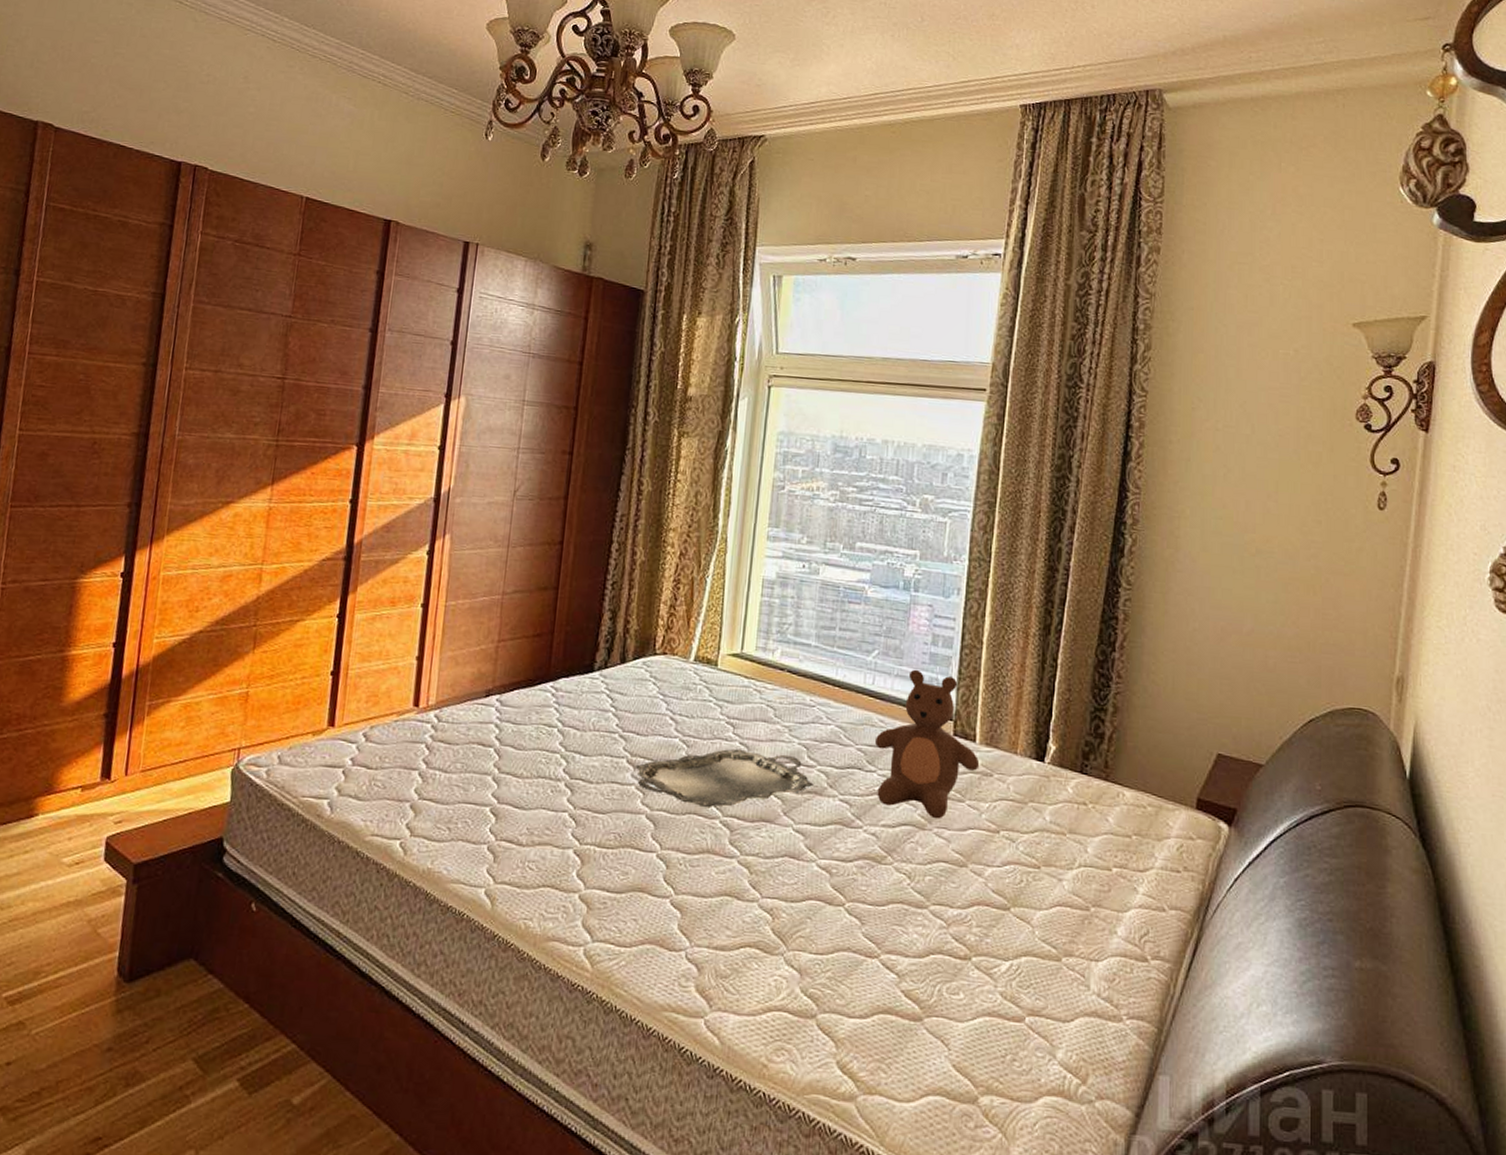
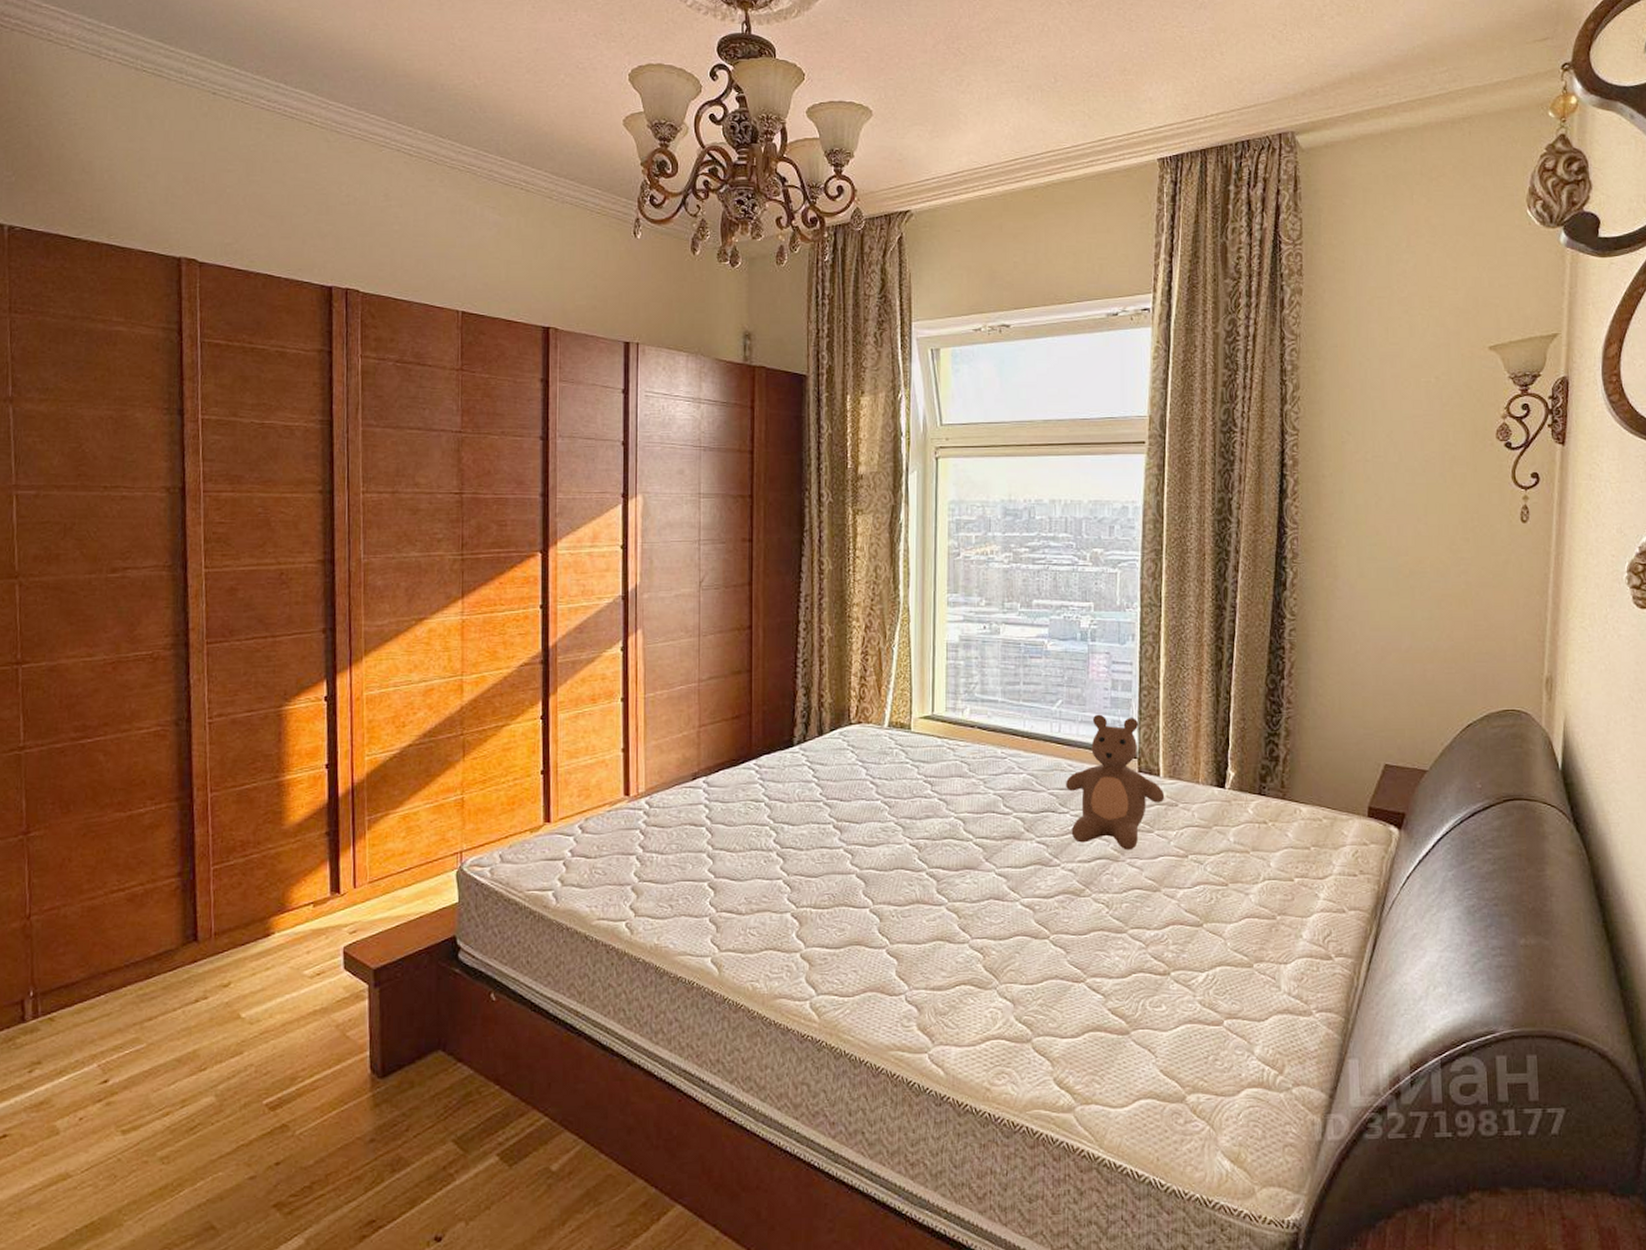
serving tray: present [635,748,814,809] -> none [842,804,1011,862]

